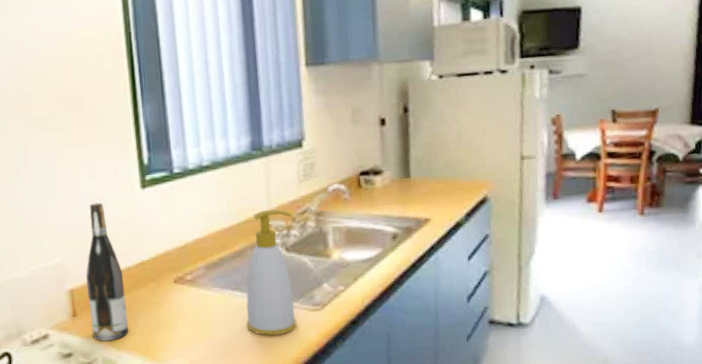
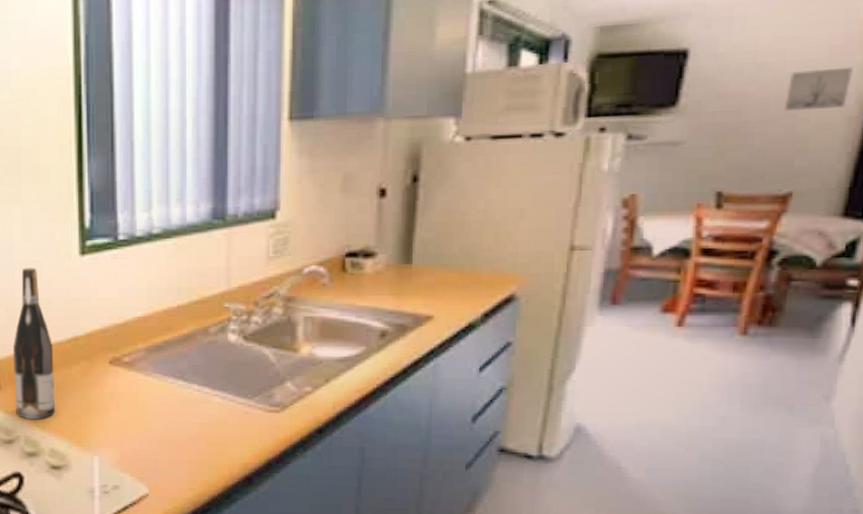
soap bottle: present [246,209,297,336] -> none [189,290,255,435]
wall art: none [645,18,684,51] -> present [783,66,853,112]

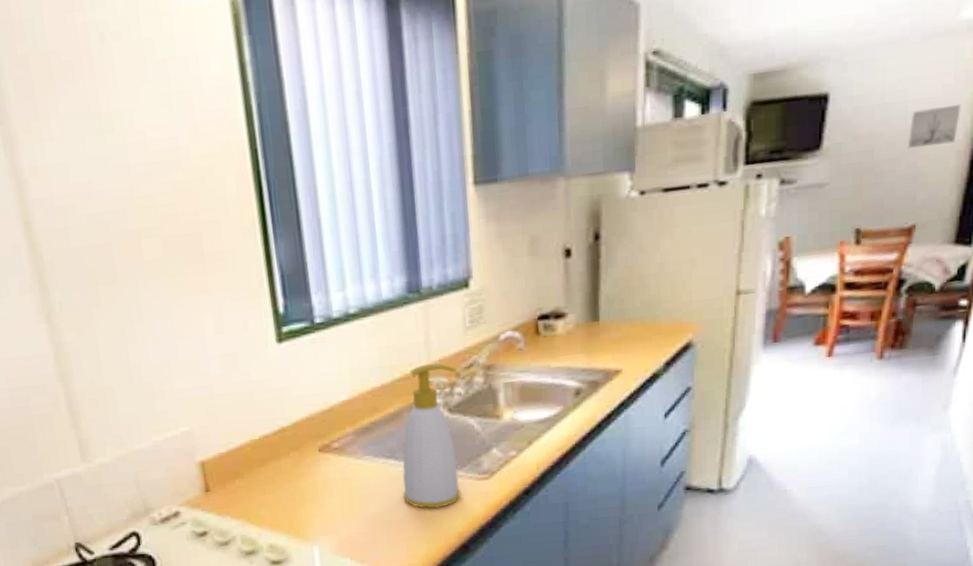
wine bottle: present [12,267,56,419] -> none [217,360,270,518]
soap bottle: none [189,290,255,435] -> present [402,363,461,509]

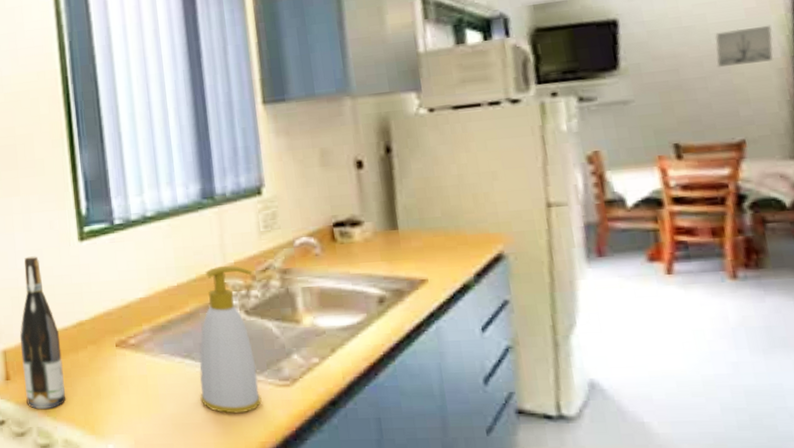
wine bottle: none [217,360,270,518] -> present [19,256,66,409]

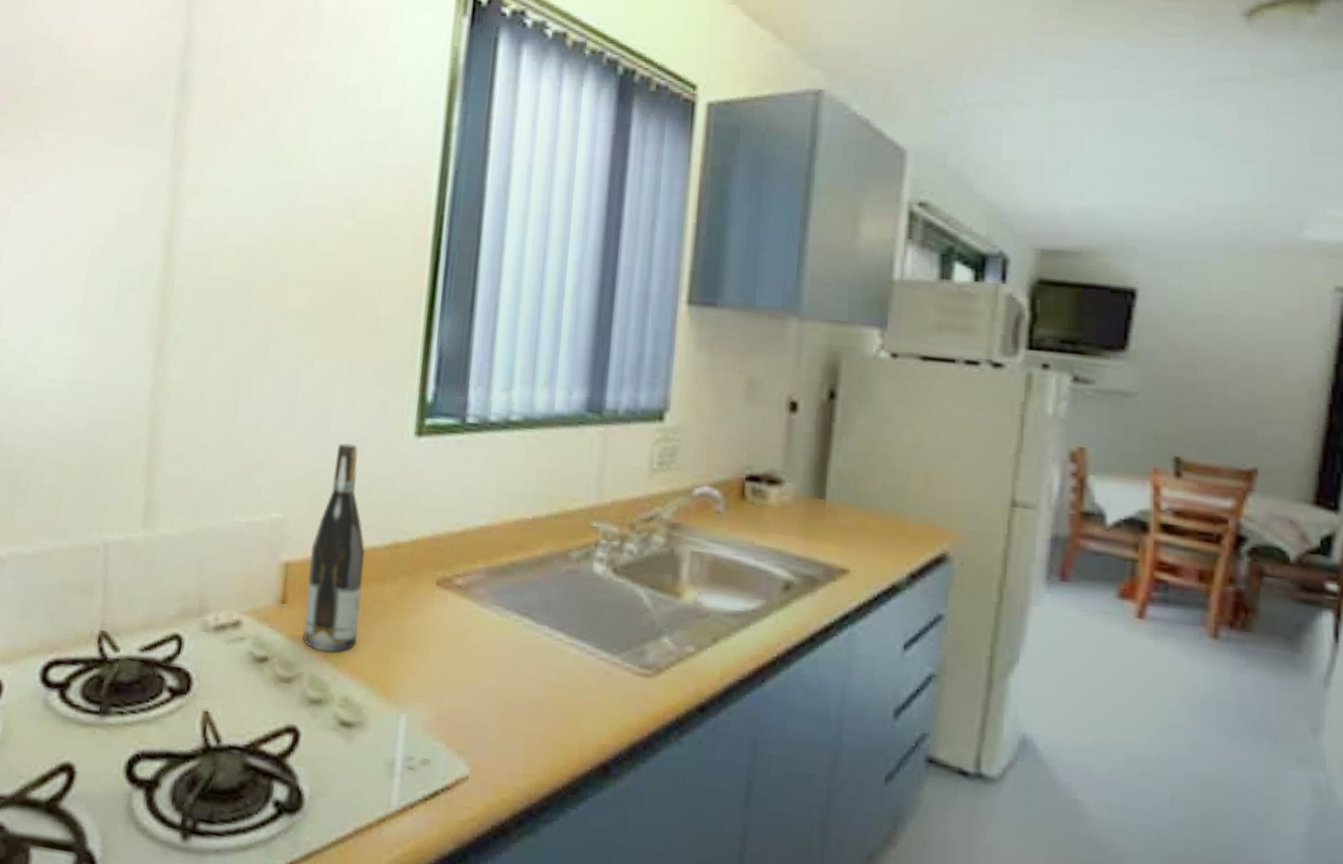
soap bottle: present [199,266,262,414] -> none [533,503,631,702]
wall art: present [714,25,773,68] -> none [1241,330,1312,378]

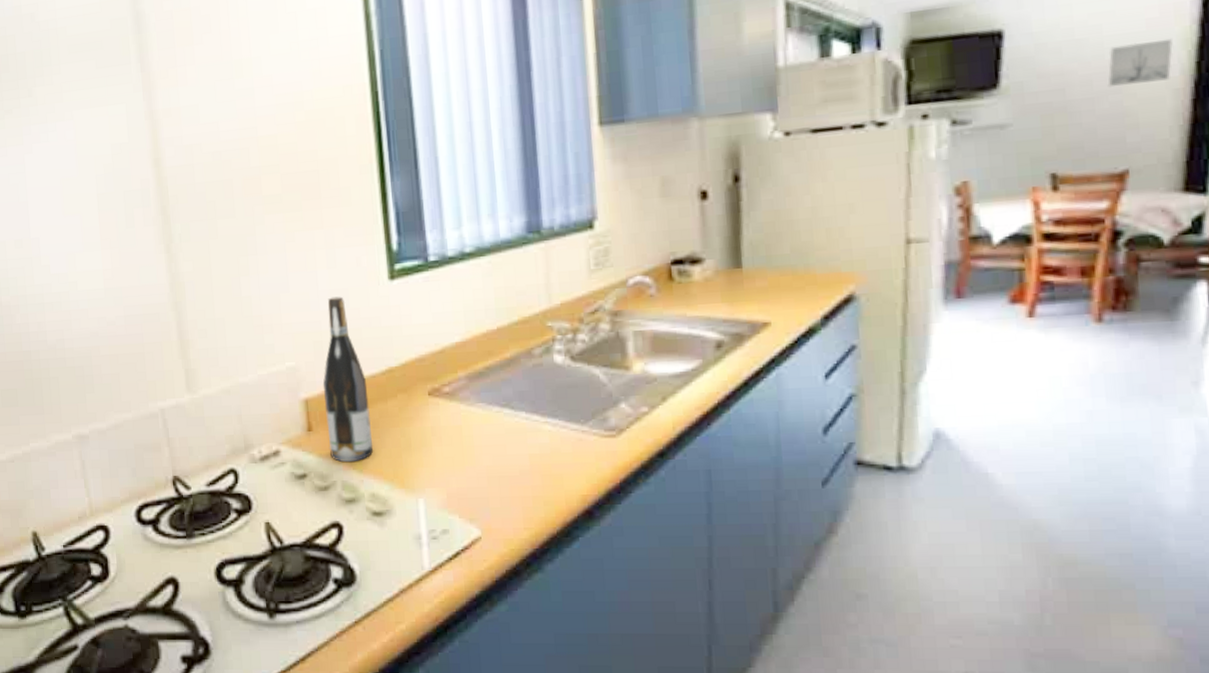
wall art: none [1241,330,1312,378] -> present [1107,38,1173,88]

